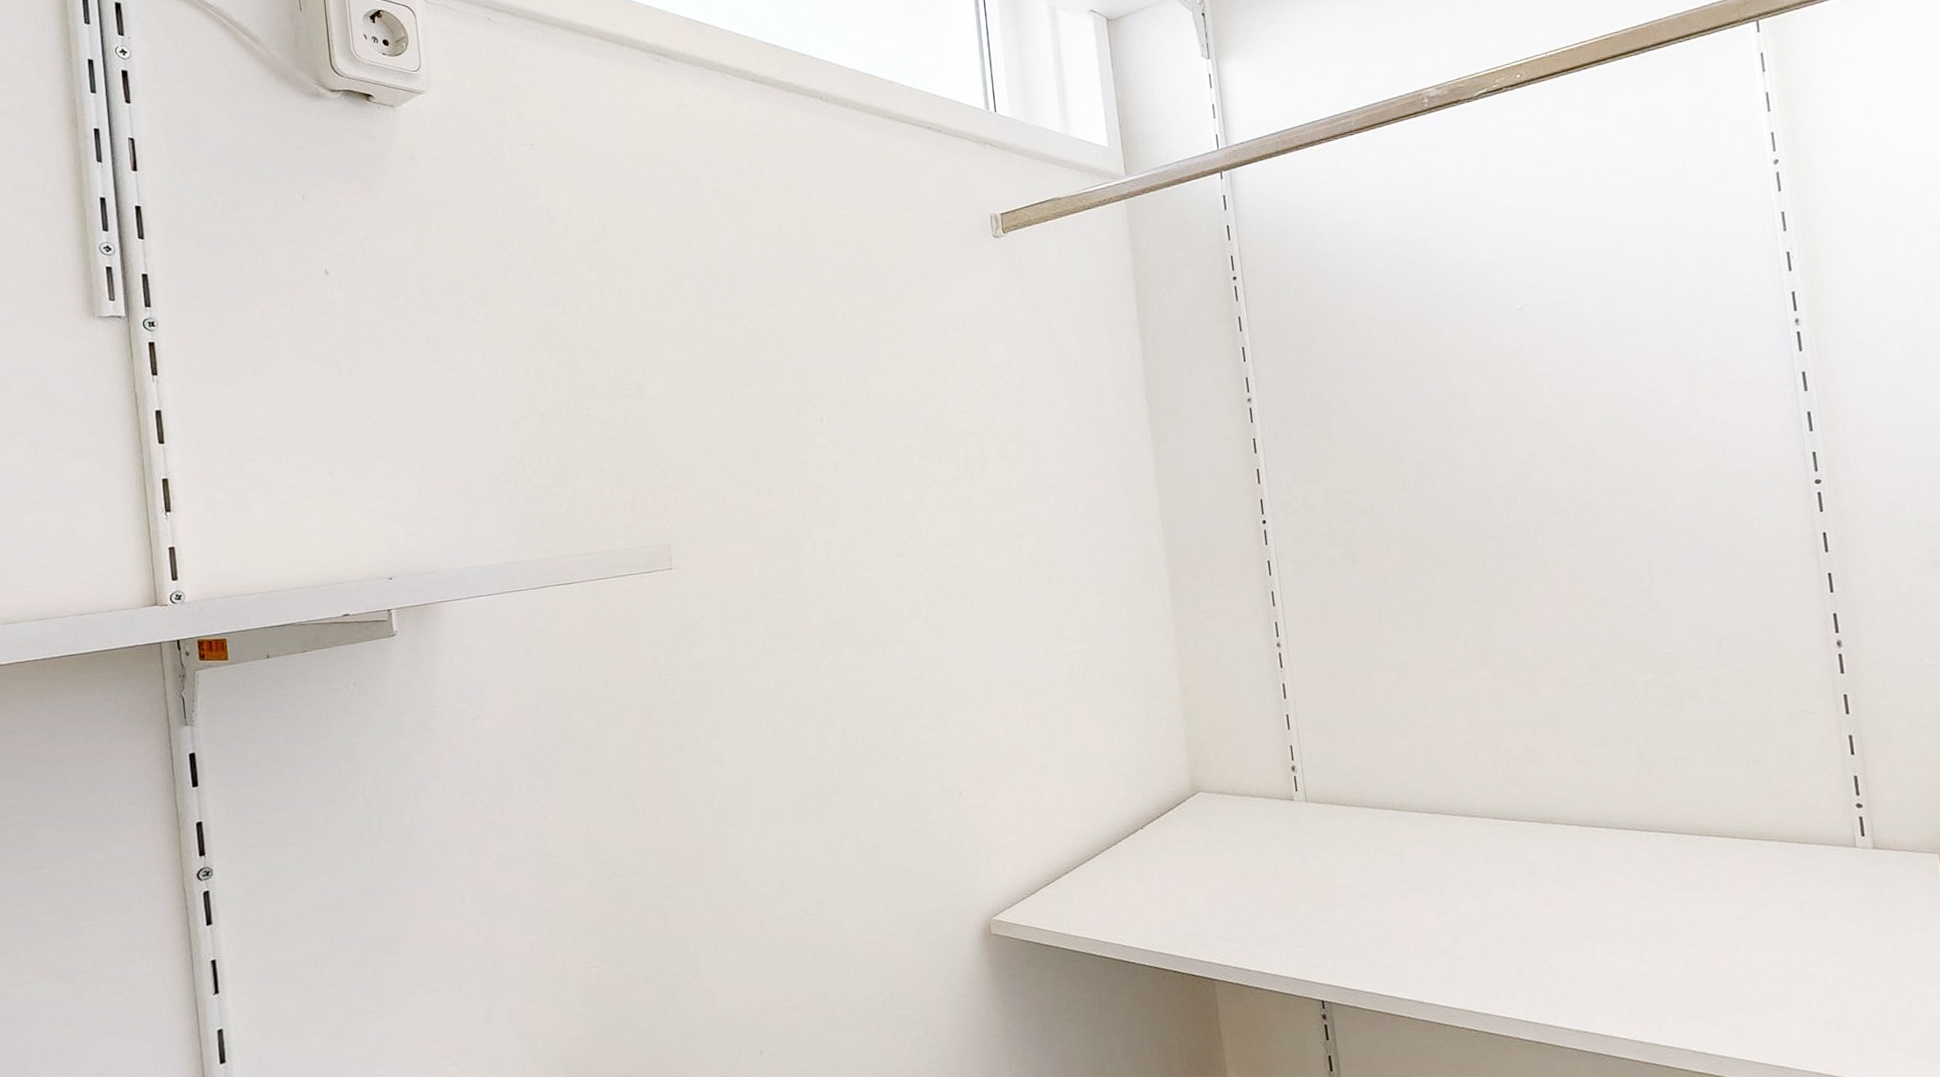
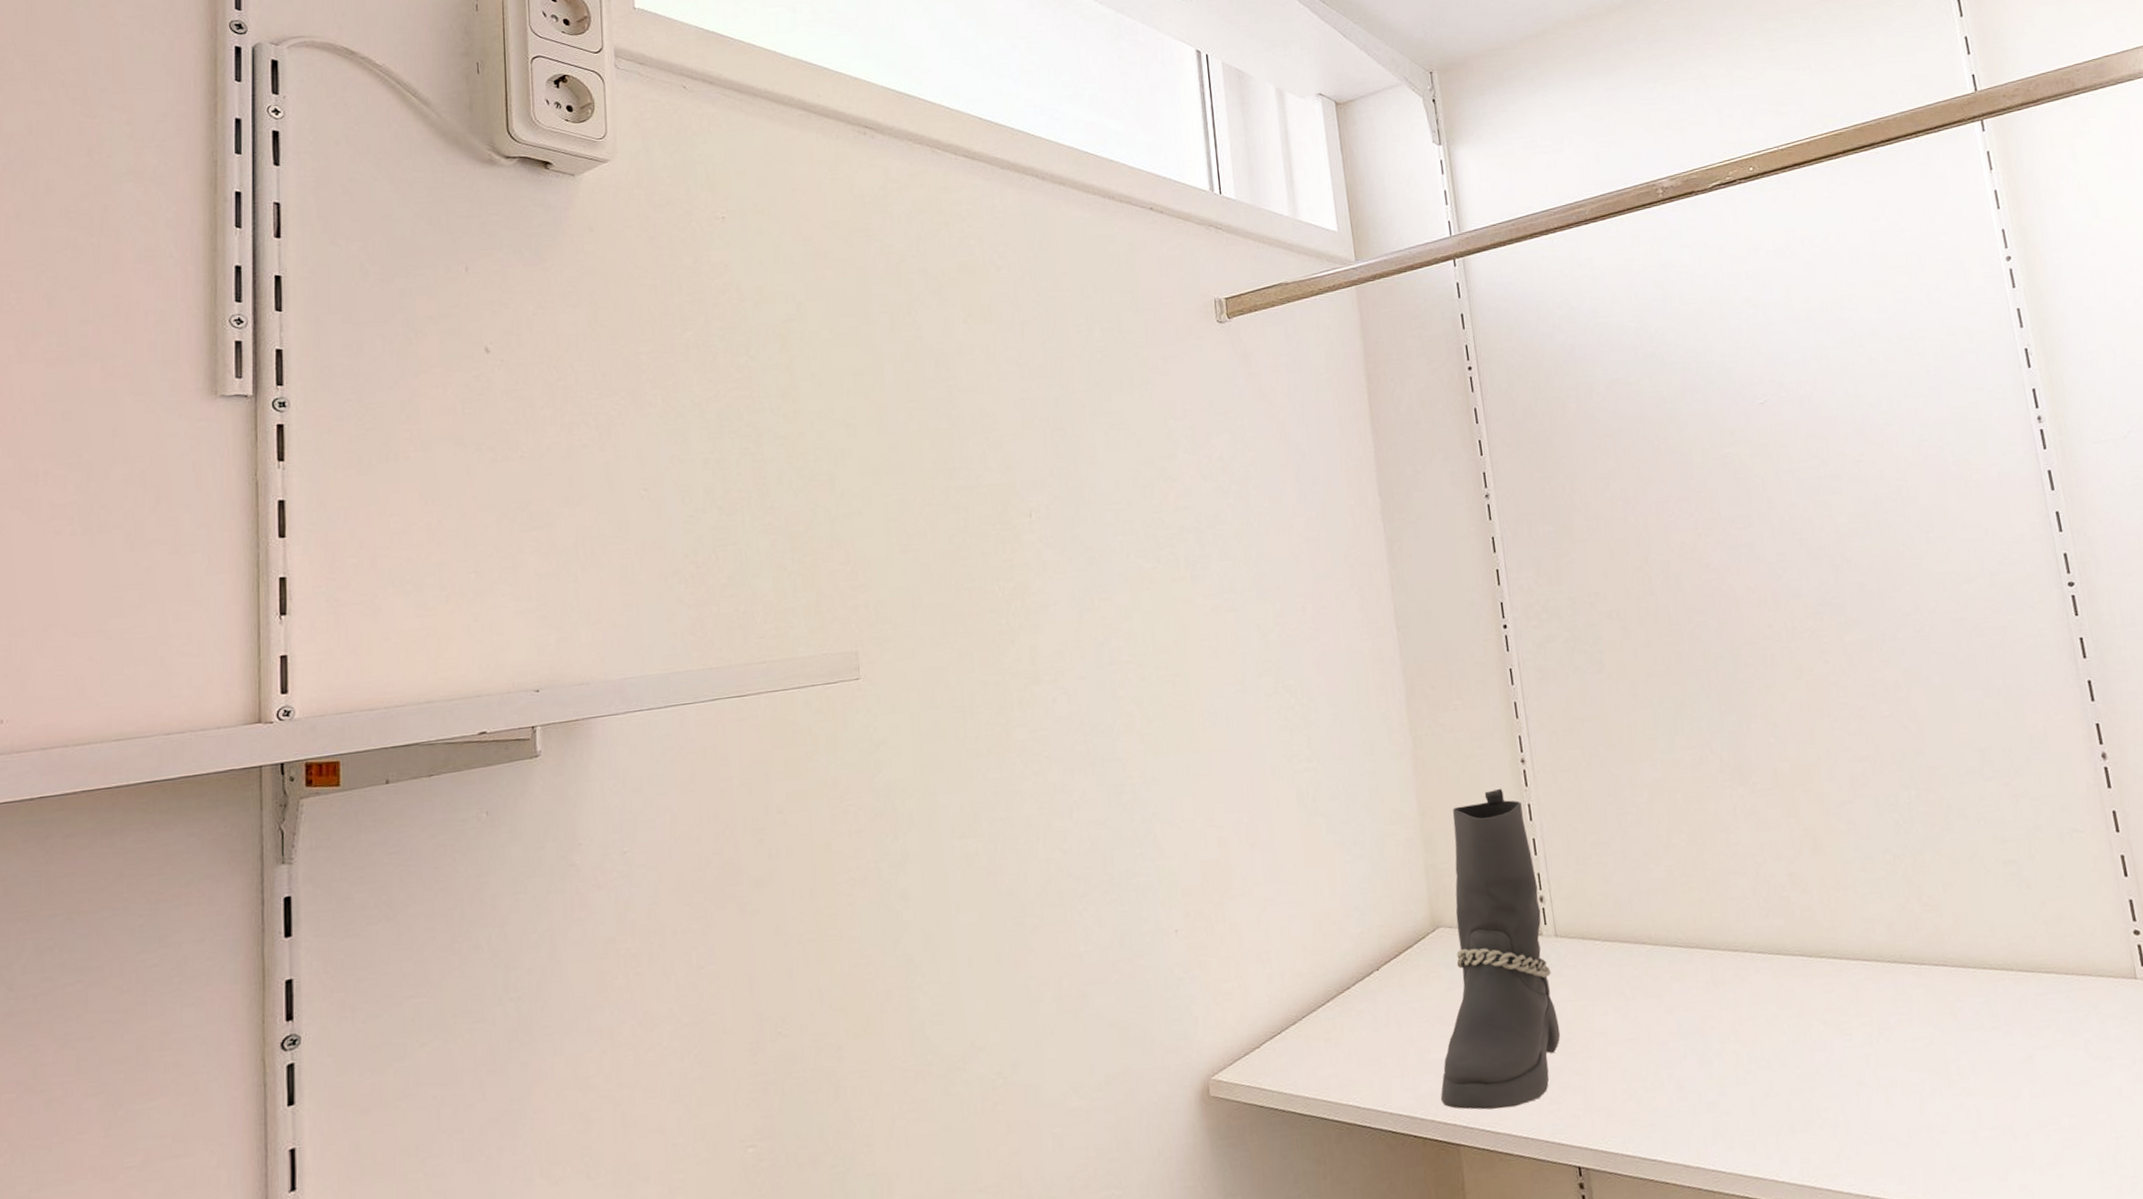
boot: none [1197,669,1308,951] -> present [1440,788,1561,1110]

